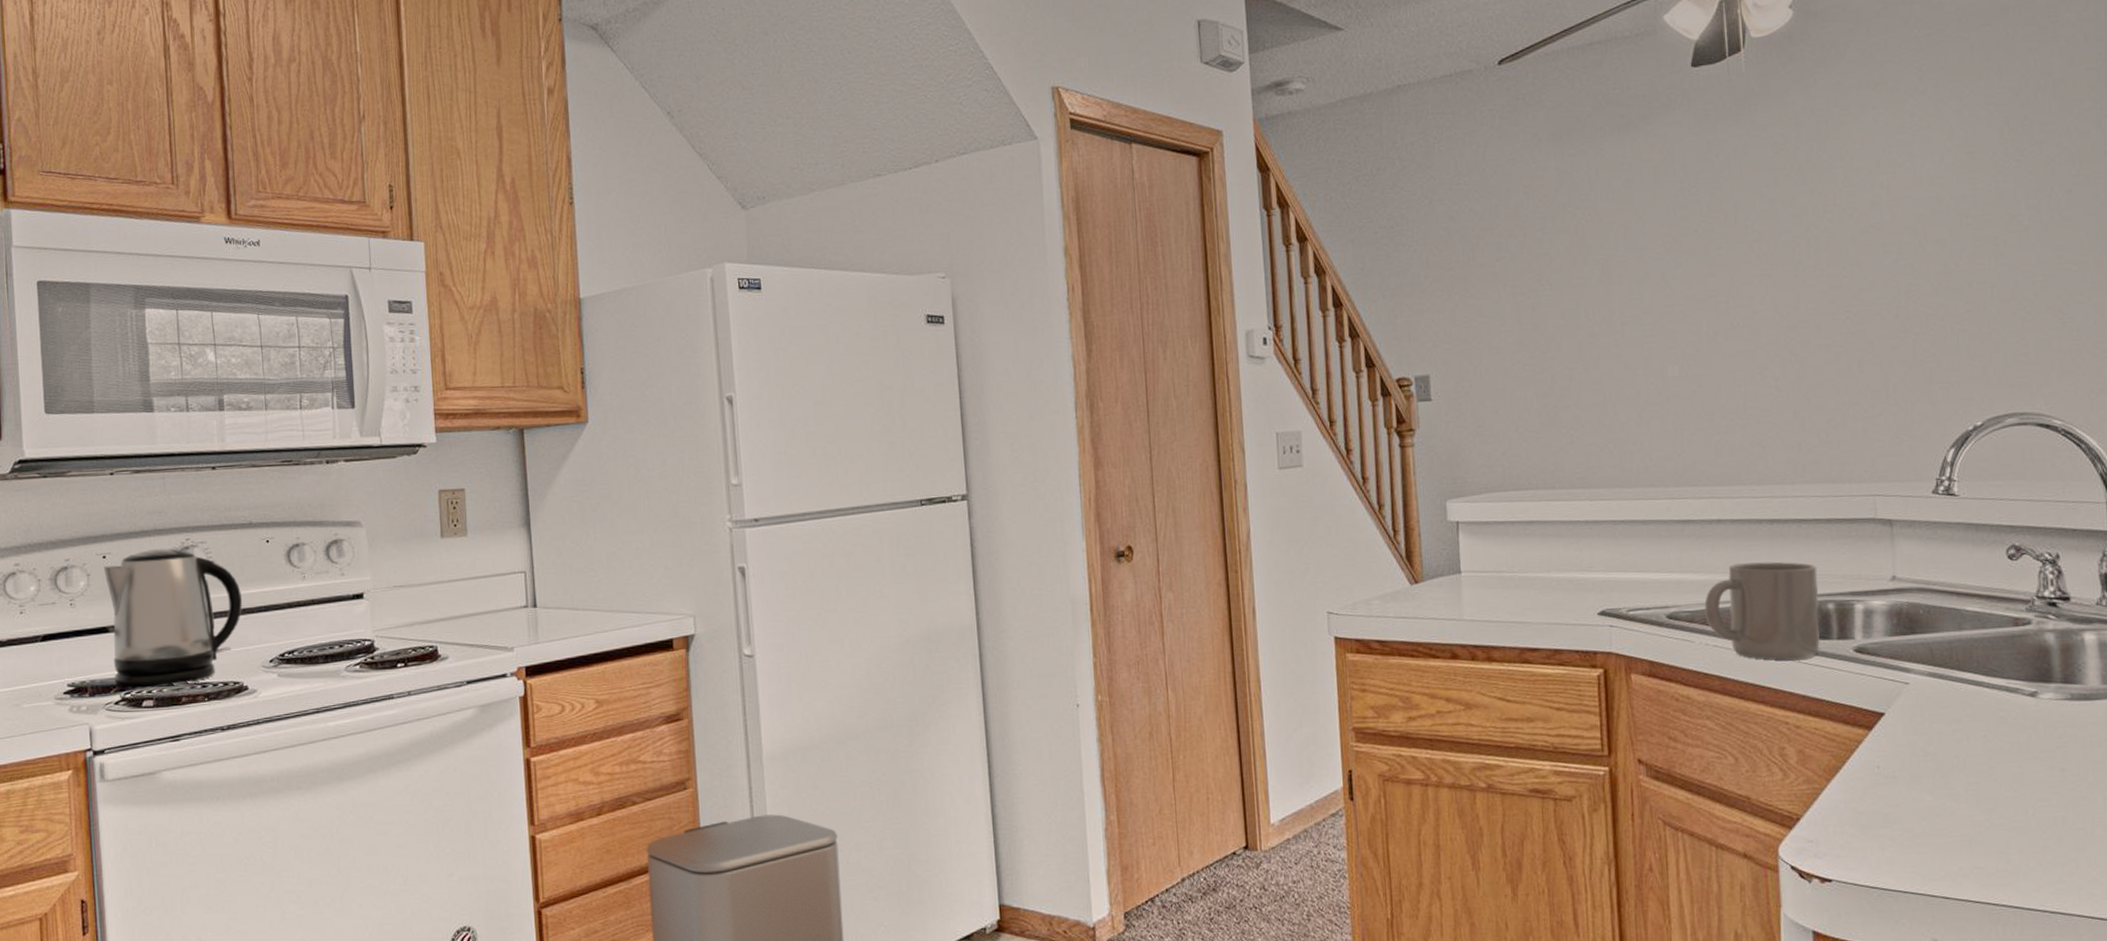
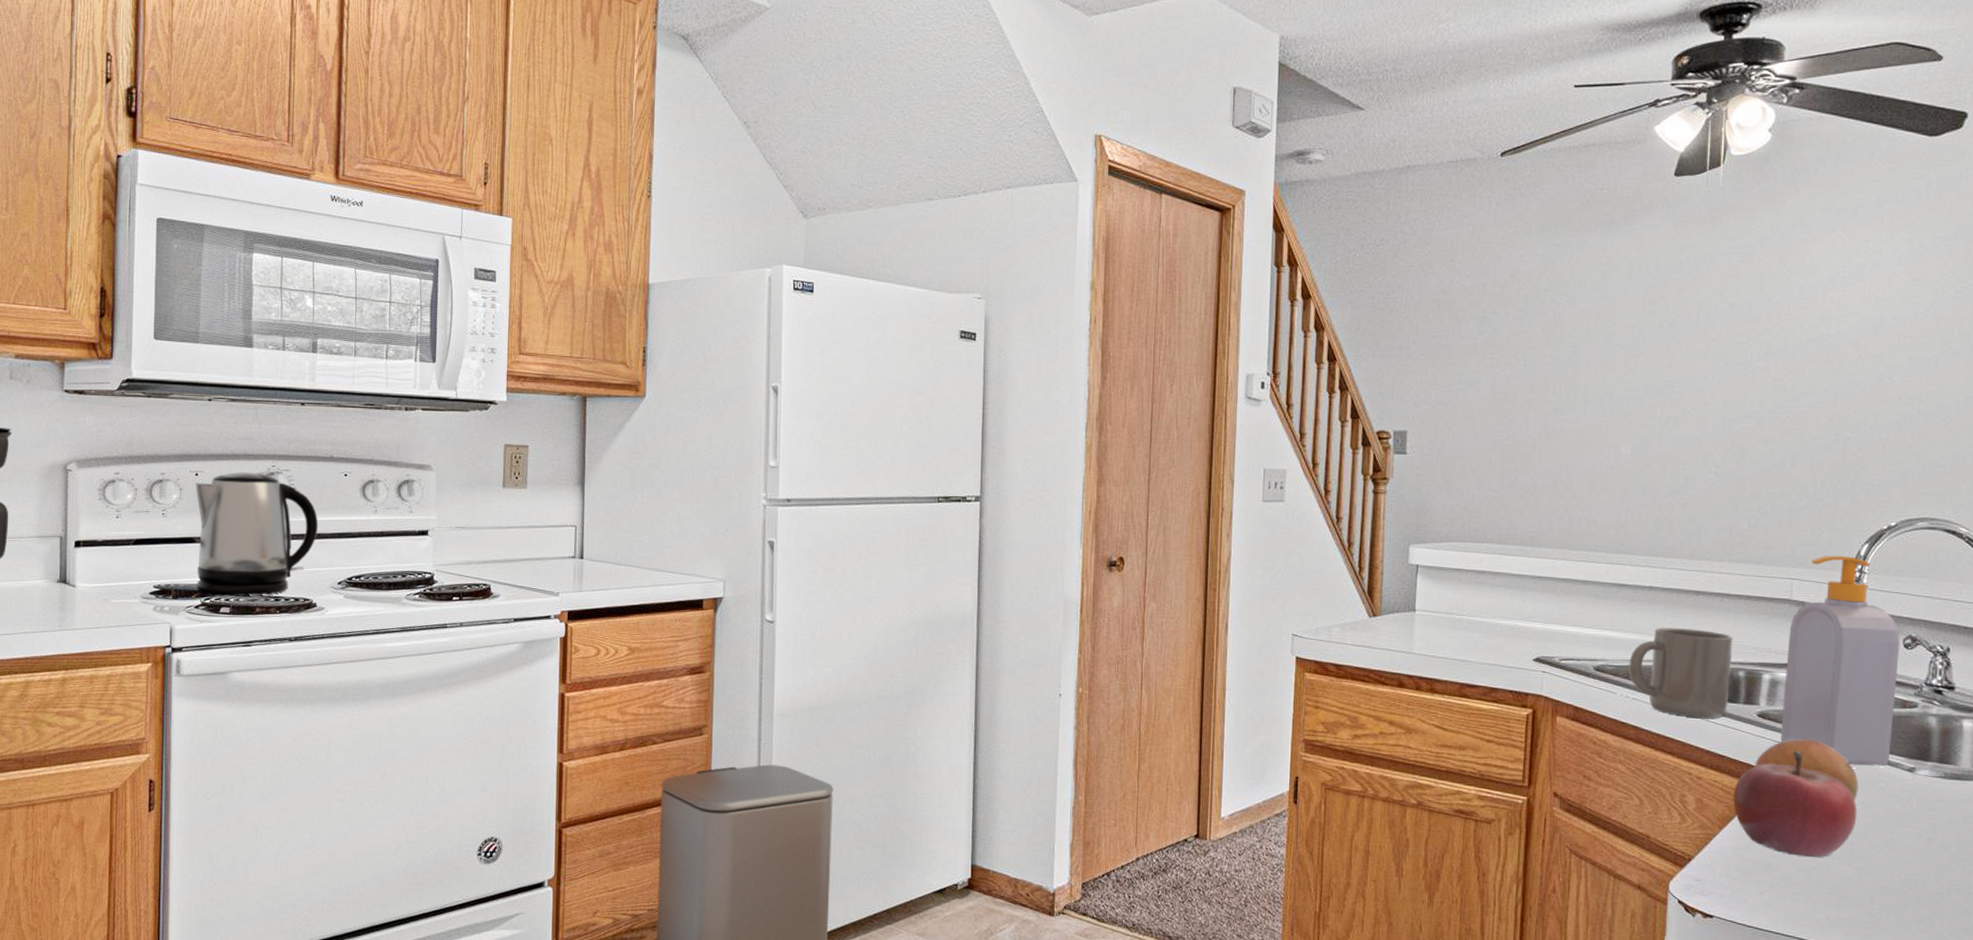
fruit: none [1838,685,1979,803] -> present [1733,750,1857,857]
fruit: none [1858,671,1977,734] -> present [1755,739,1859,800]
soap bottle: none [1878,464,2008,696] -> present [1780,555,1900,767]

